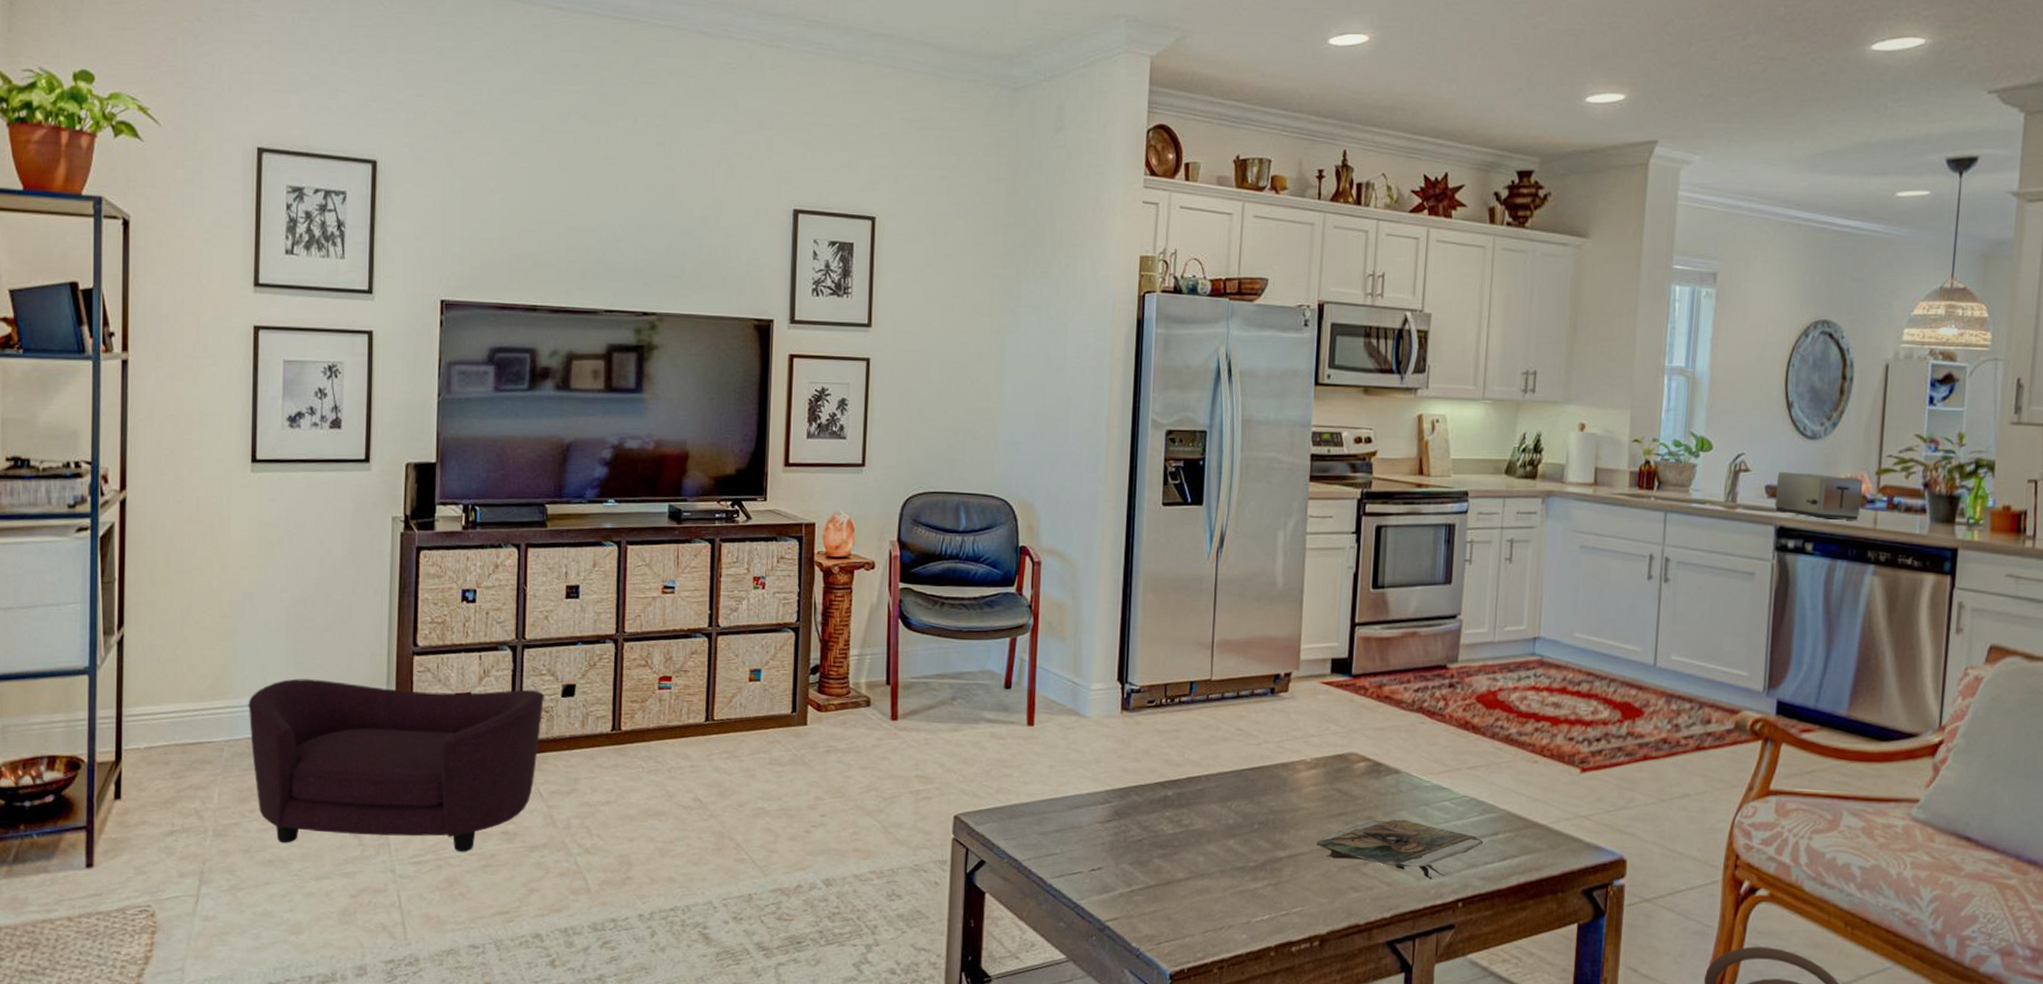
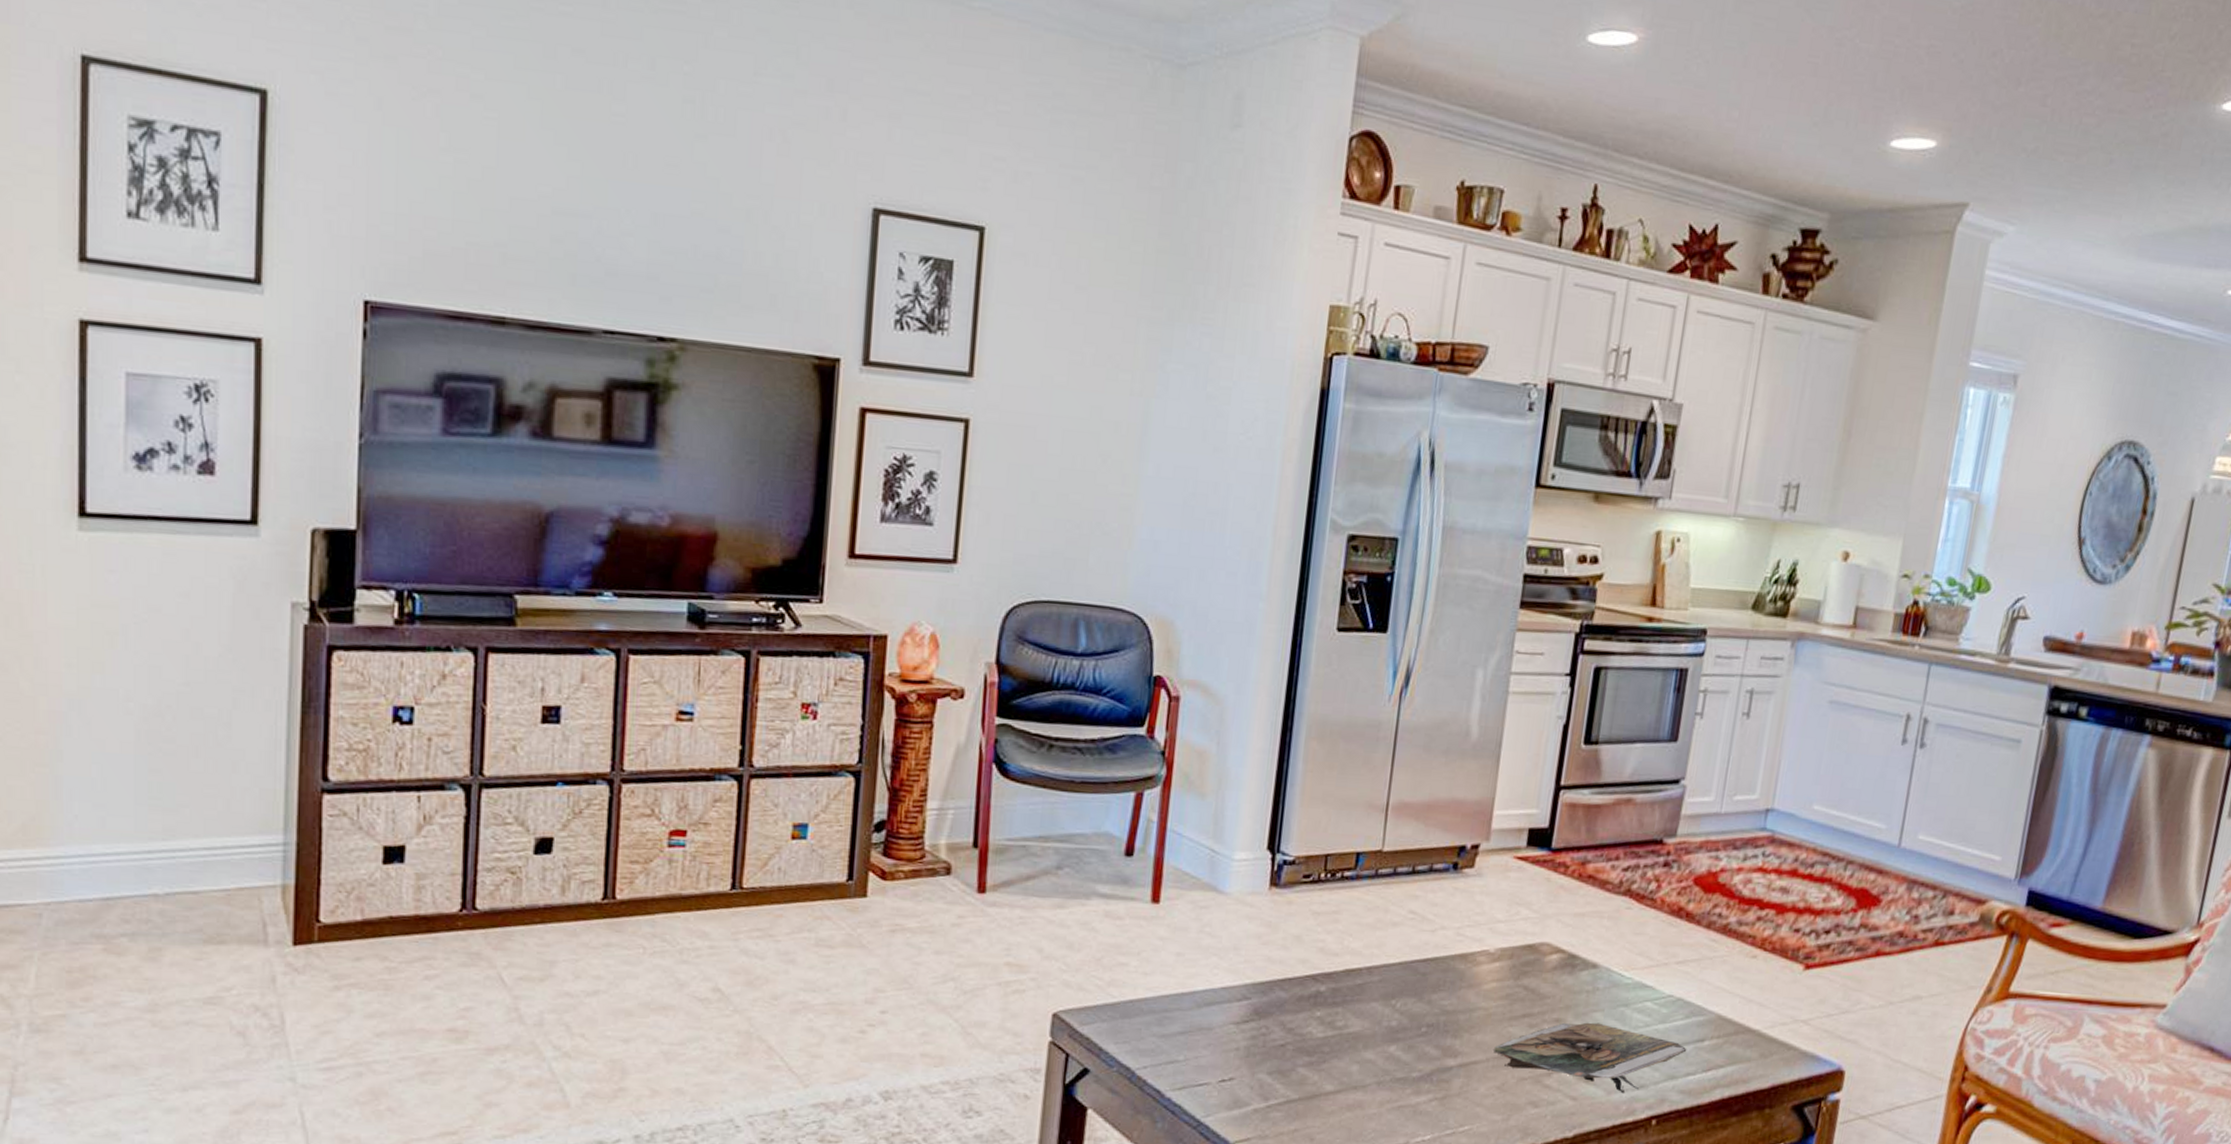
dog bed: present [248,678,545,851] -> none [78,820,511,1054]
toaster: present [1774,471,1863,520] -> none [2051,621,2151,682]

